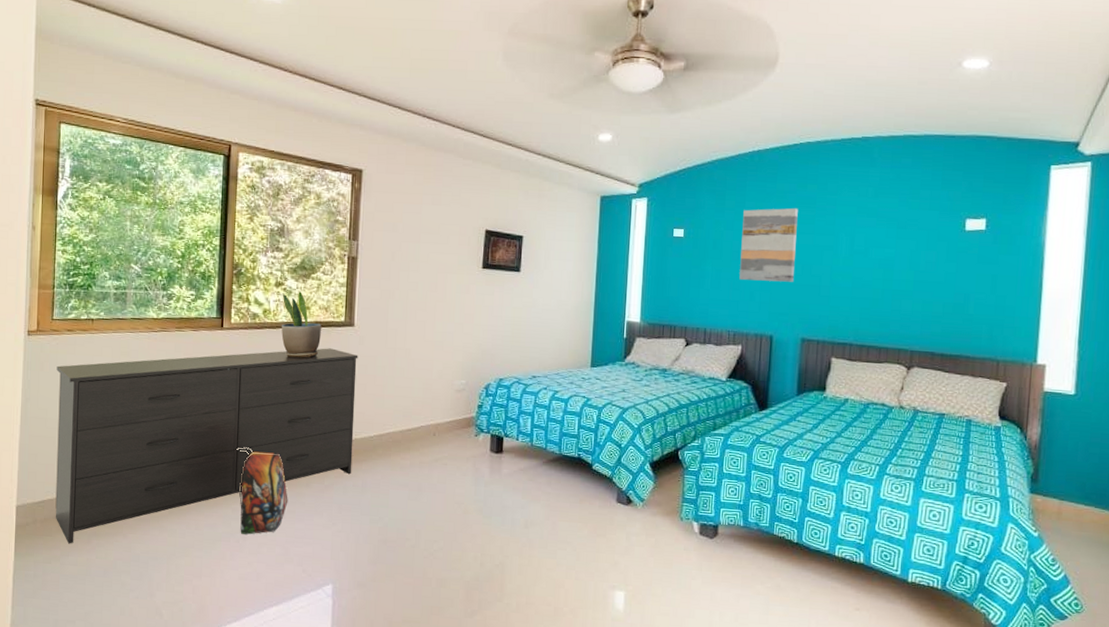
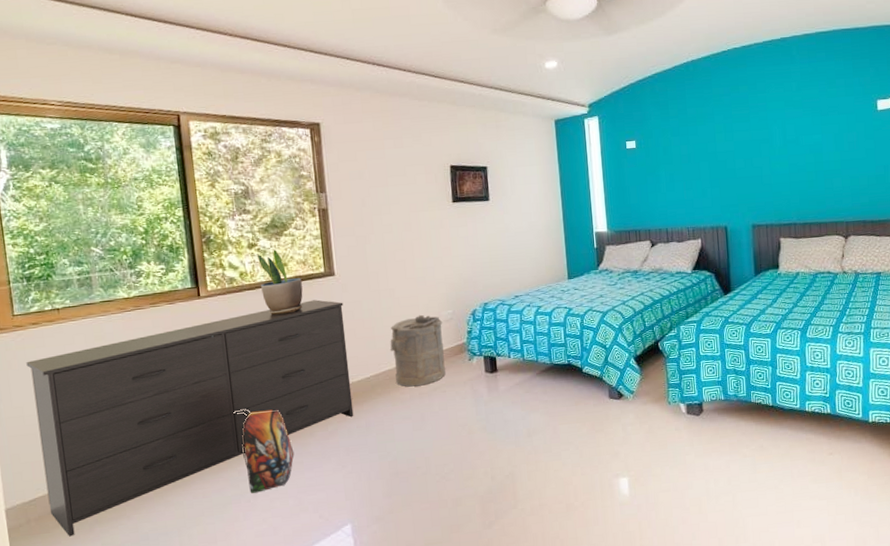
laundry hamper: none [397,380,455,455] -> present [389,314,446,387]
wall art: present [739,208,798,282] -> none [686,108,738,180]

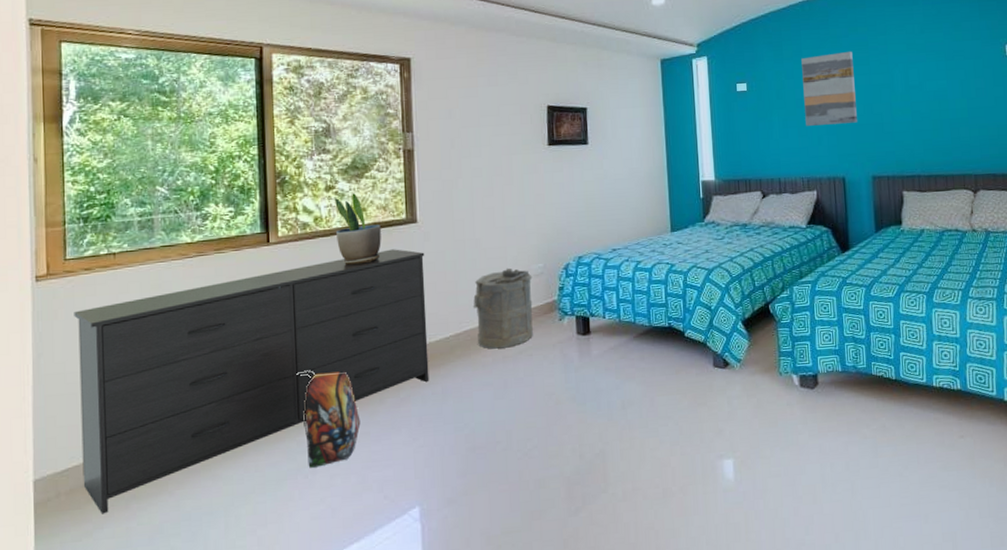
wall art: none [686,108,738,180] -> present [801,51,857,126]

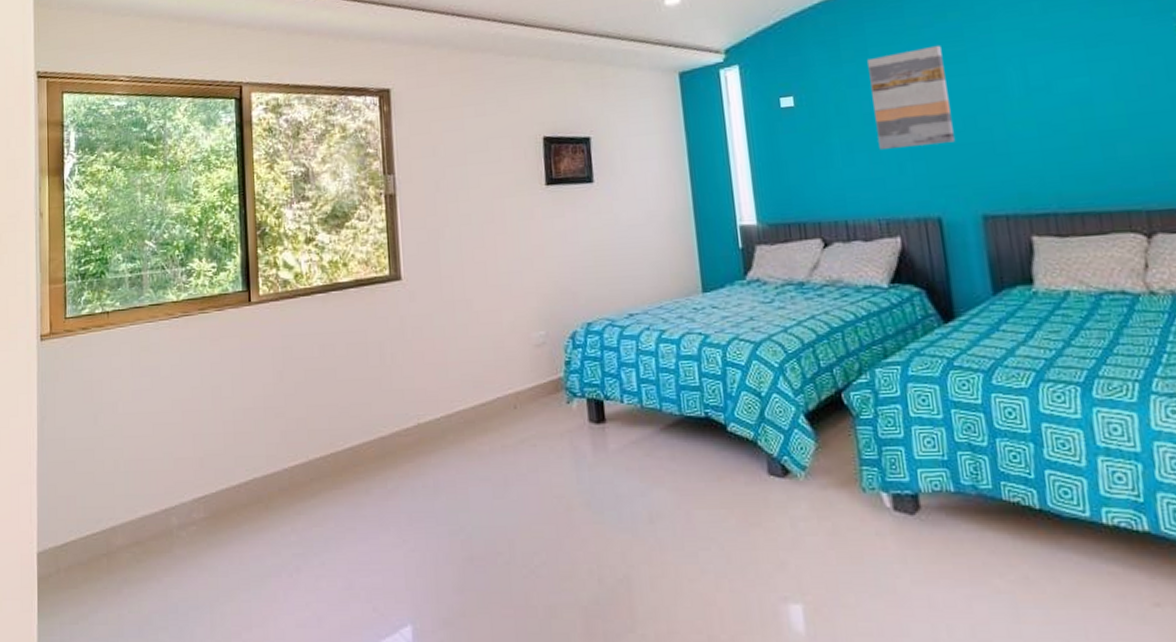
dresser: present [74,249,429,514] -> none [72,311,419,597]
backpack: present [296,370,361,468] -> none [279,449,346,565]
potted plant: present [335,193,381,265] -> none [315,246,364,329]
laundry hamper: present [472,268,533,349] -> none [465,335,536,436]

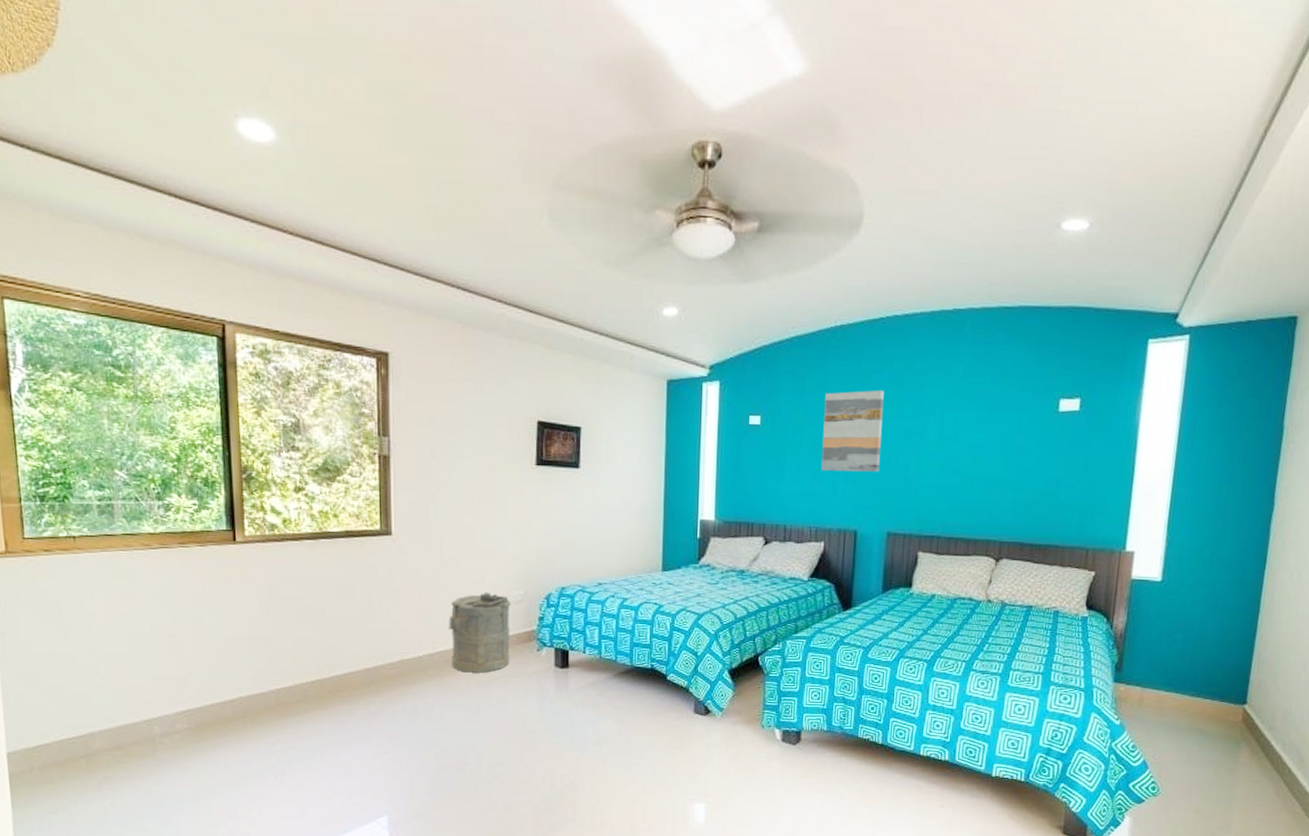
laundry hamper: none [465,335,536,436] -> present [447,592,512,673]

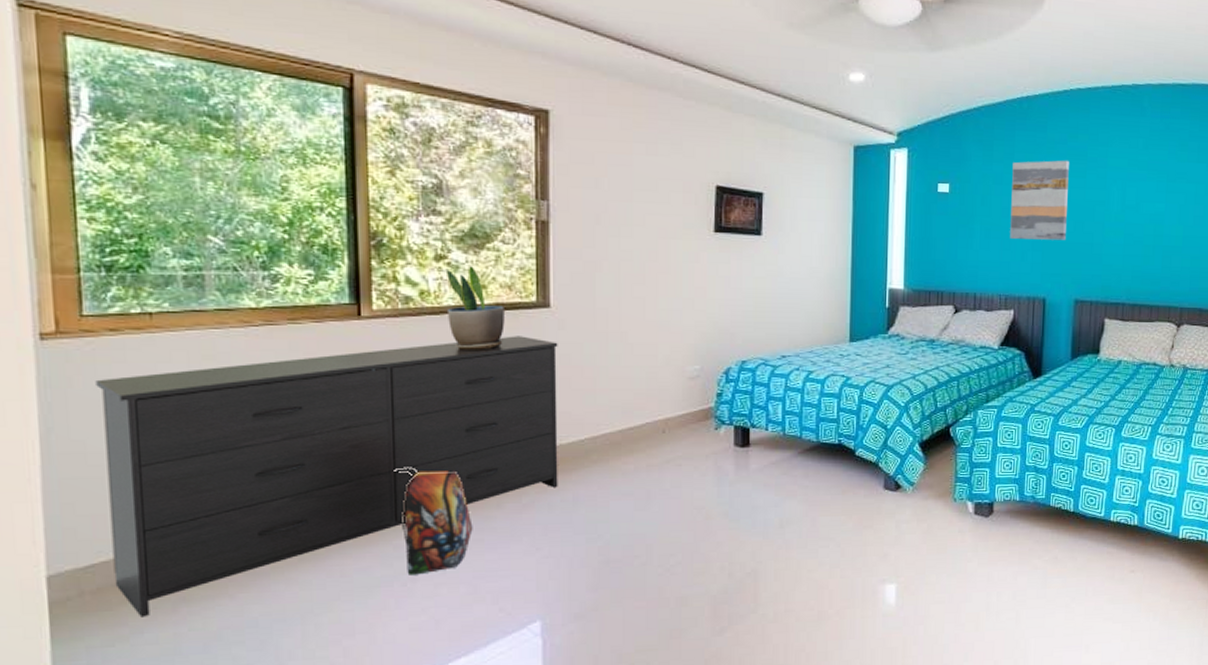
dresser: none [36,560,401,791] -> present [95,336,558,618]
backpack: none [265,674,330,769] -> present [394,467,473,575]
potted plant: none [305,497,354,573] -> present [447,266,505,350]
laundry hamper: present [447,592,512,673] -> none [614,367,687,456]

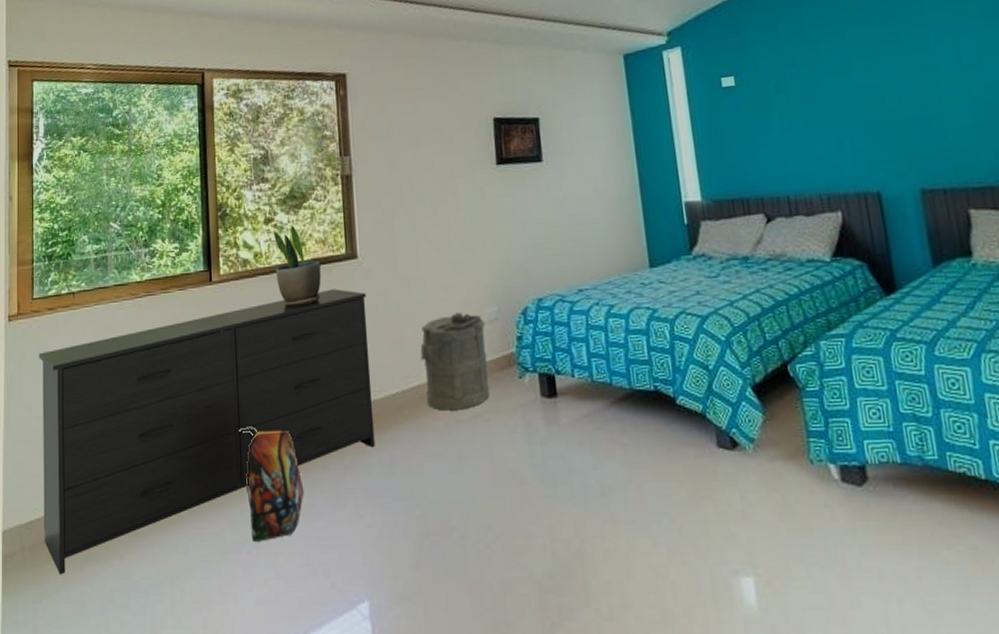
laundry hamper: none [614,367,687,456] -> present [420,312,489,411]
wall art: present [1010,160,1069,240] -> none [805,25,891,126]

